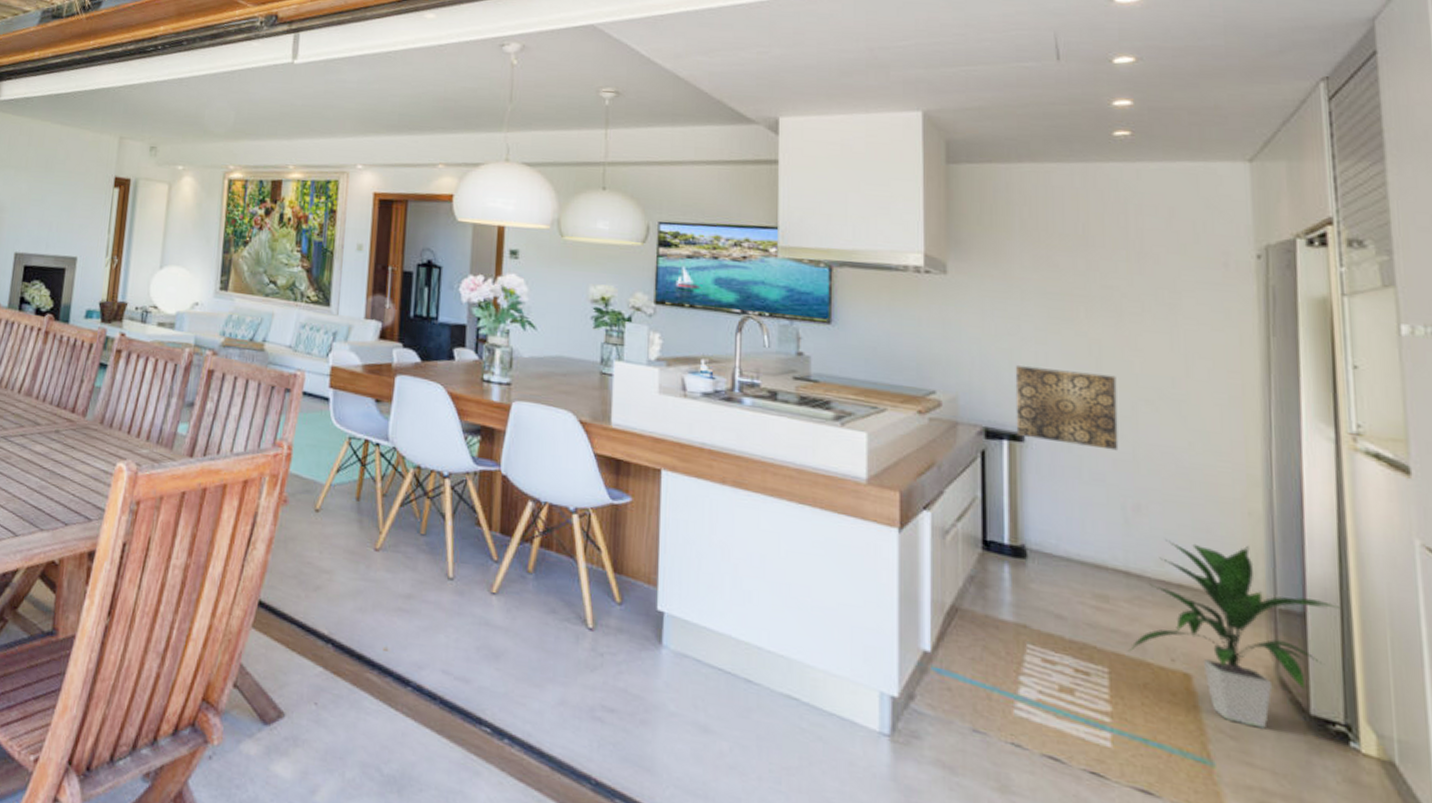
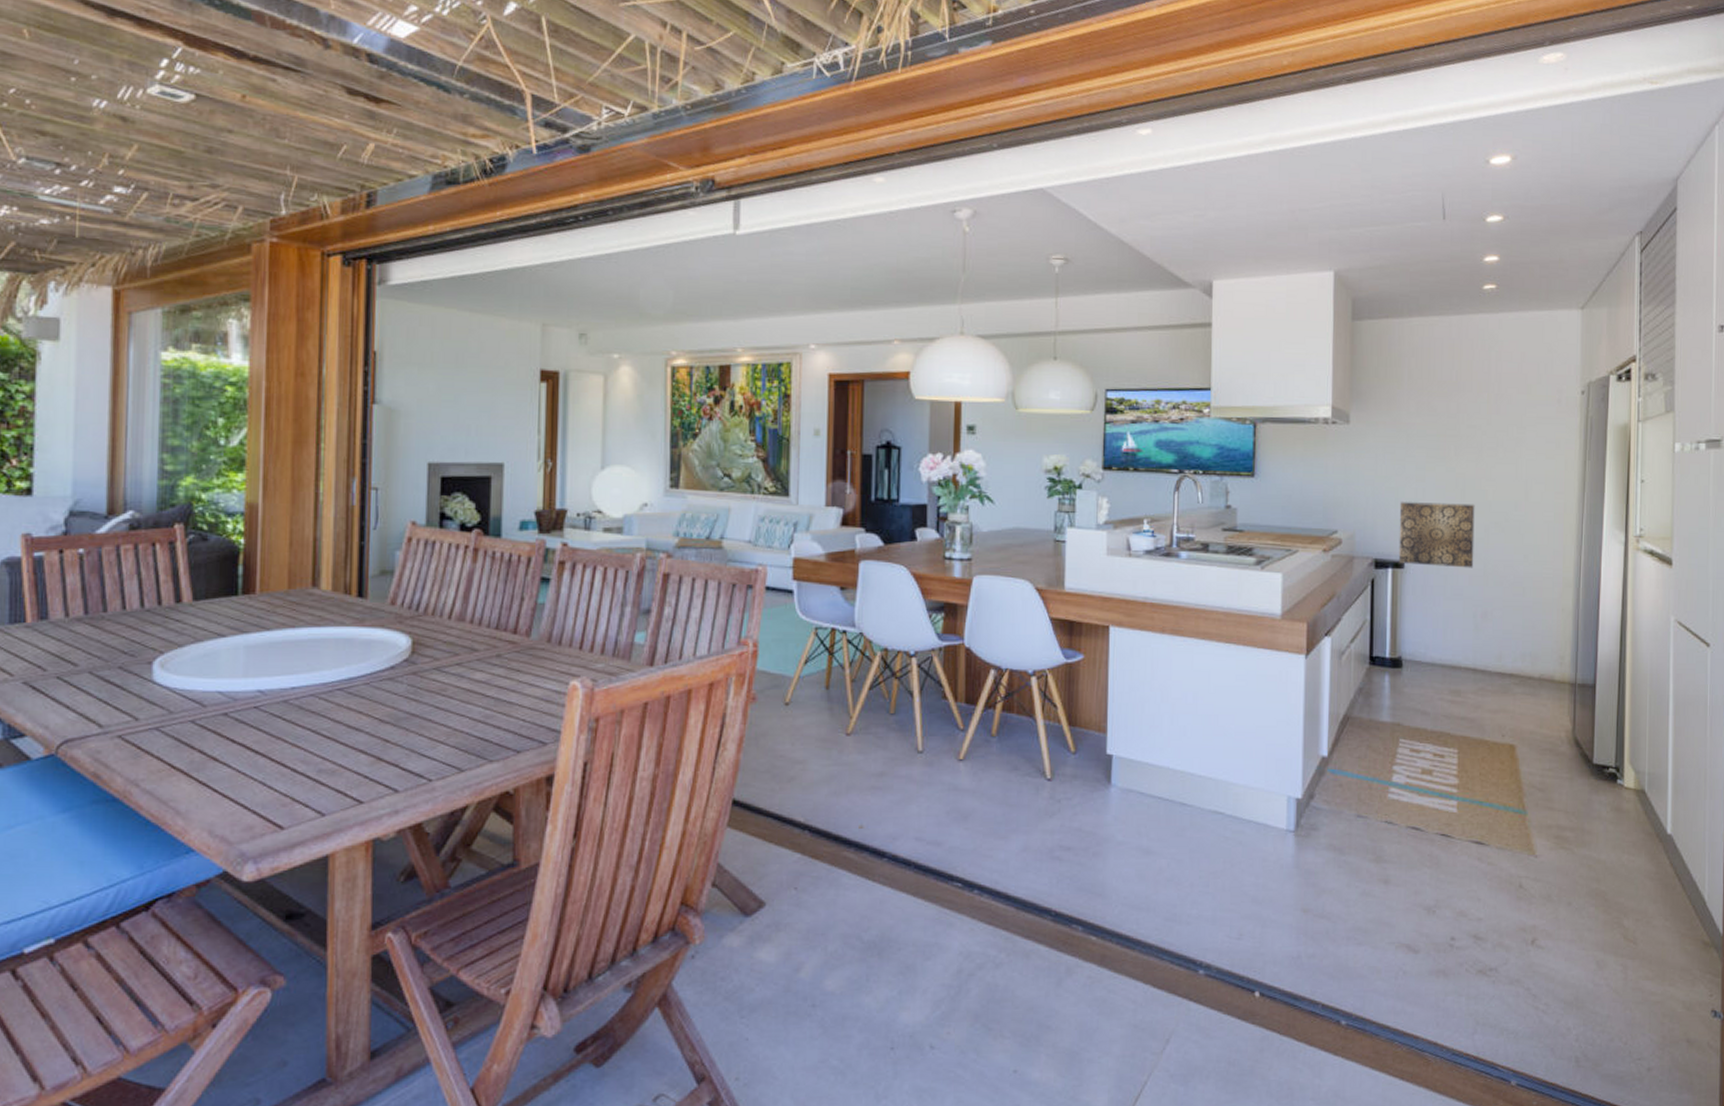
indoor plant: present [1127,540,1341,729] -> none [1471,635,1619,780]

